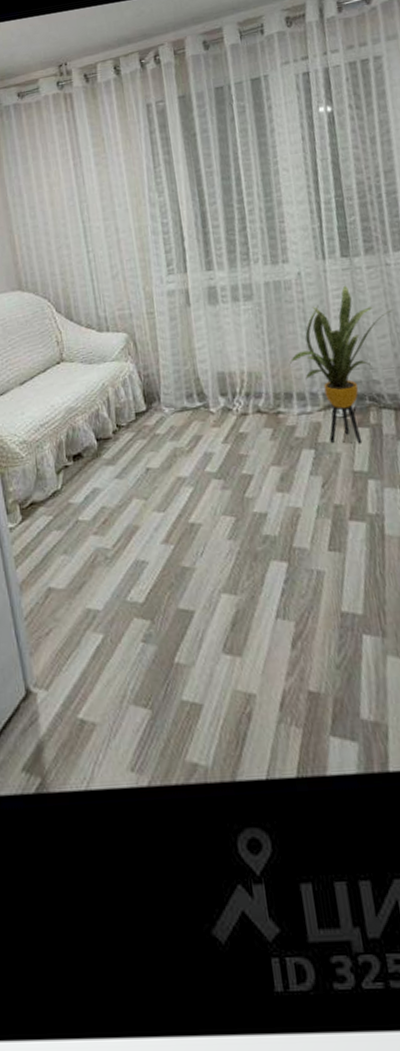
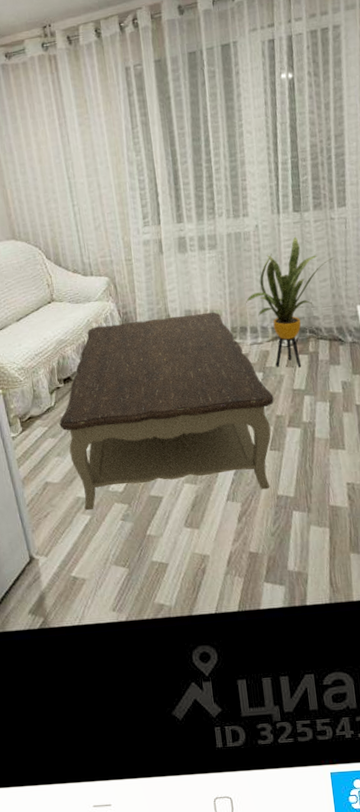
coffee table: none [67,374,331,628] -> present [59,311,274,511]

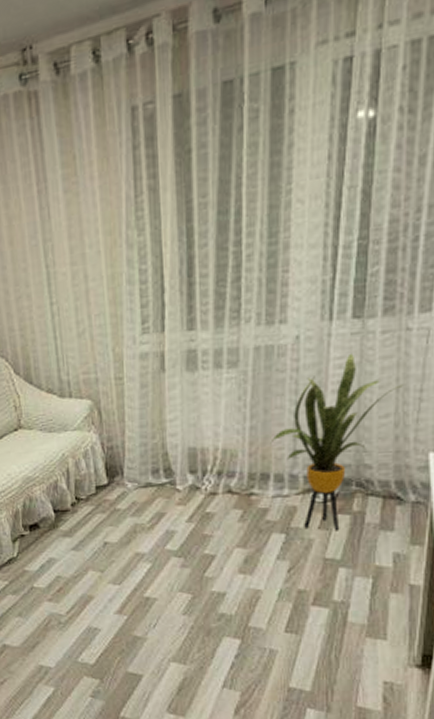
coffee table: present [59,311,274,511] -> none [22,451,297,682]

